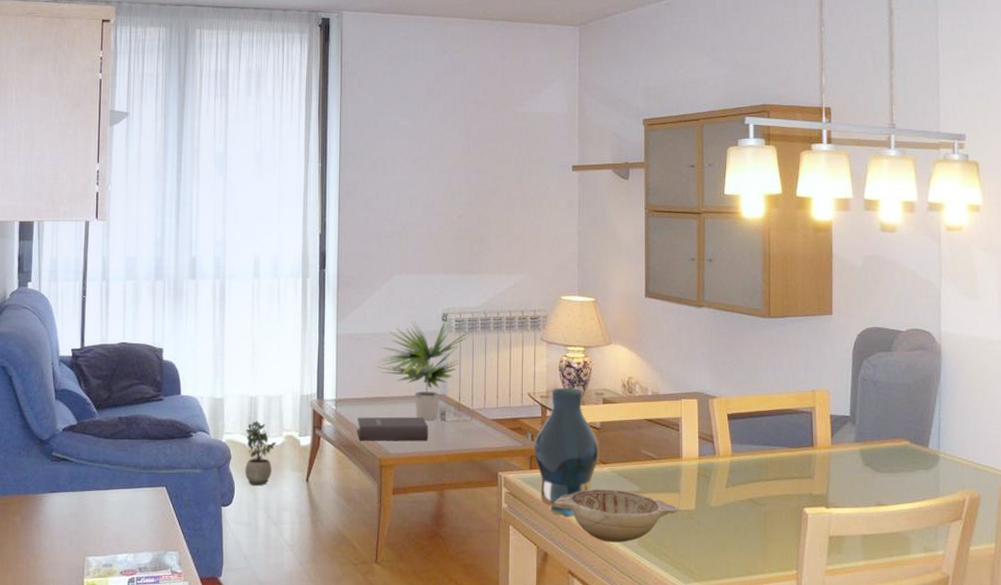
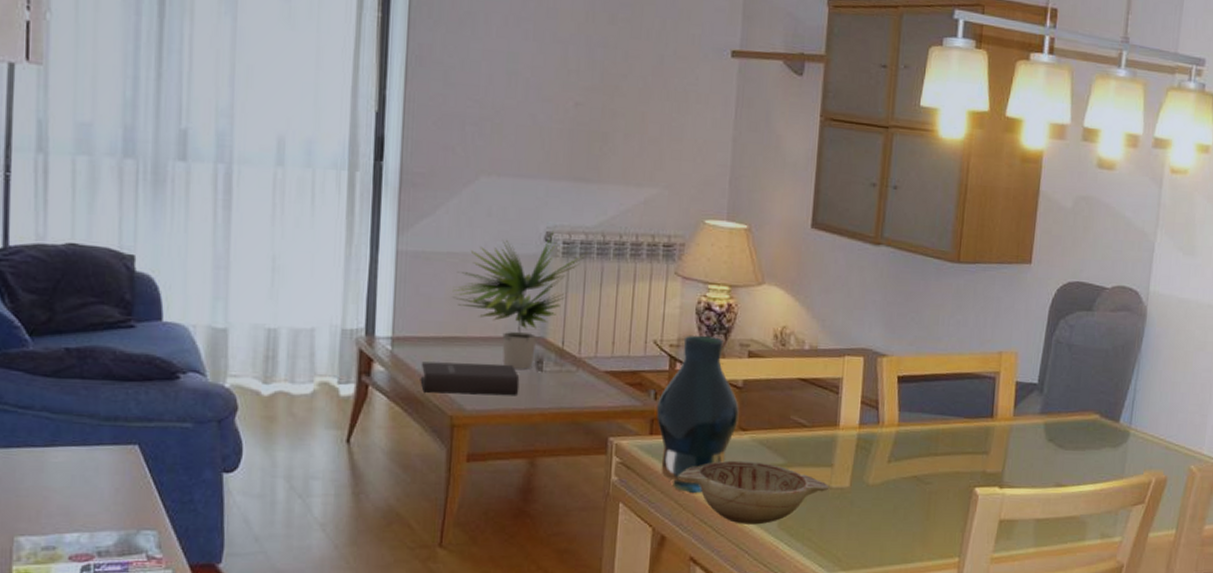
potted plant: present [245,421,277,485] -> none [258,360,305,446]

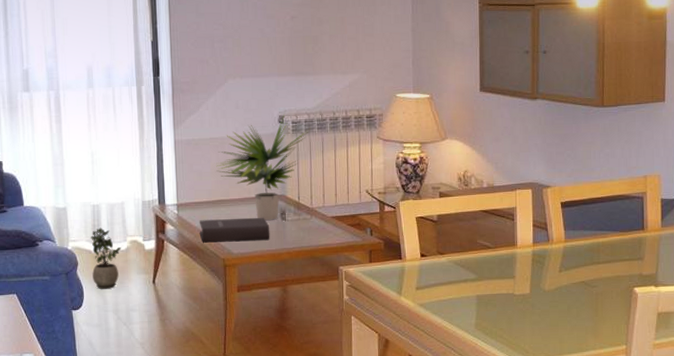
potted plant: none [258,360,305,446] -> present [91,227,122,289]
vase: present [656,335,739,493] -> none [372,183,437,305]
decorative bowl: present [678,460,830,525] -> none [394,278,514,328]

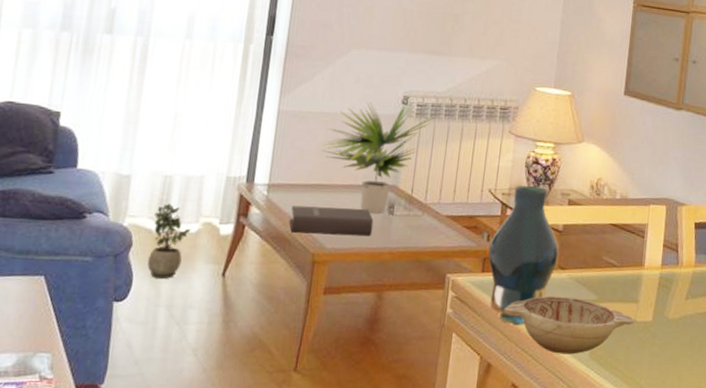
vase: none [372,183,437,305] -> present [488,185,559,325]
decorative bowl: none [394,278,514,328] -> present [504,296,635,355]

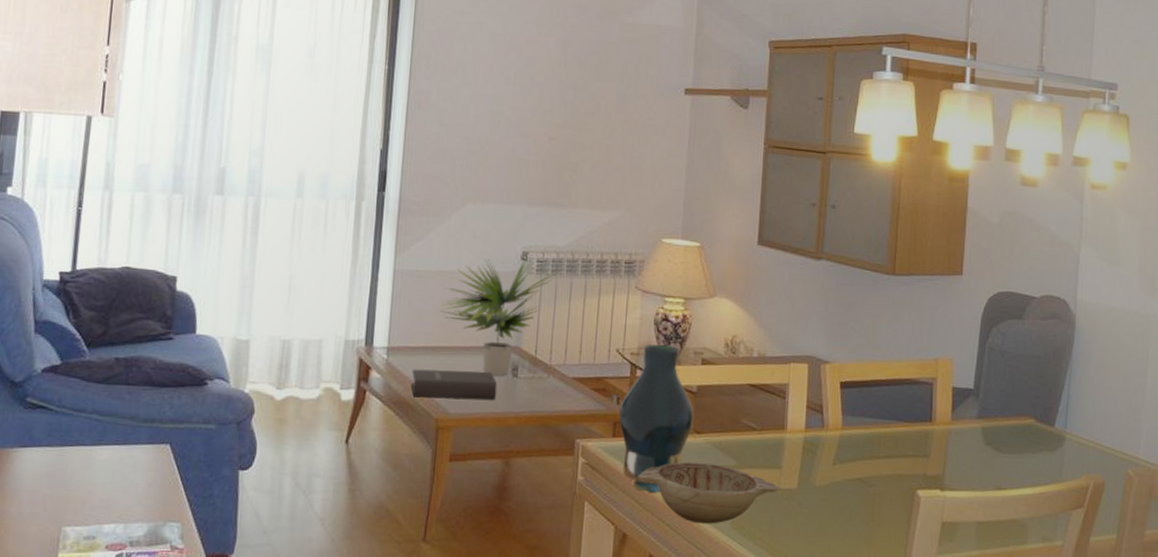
potted plant: present [147,203,191,279] -> none [270,368,312,446]

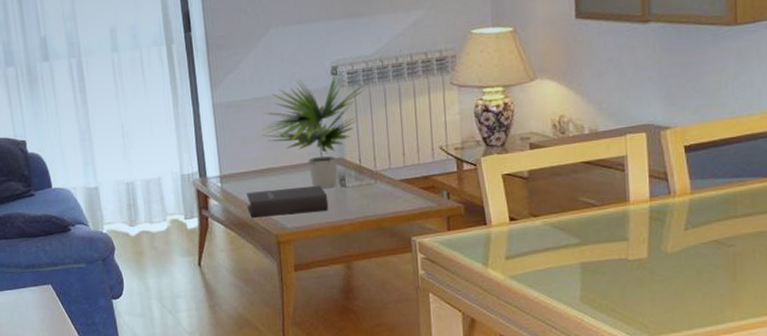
vase: present [618,344,694,493] -> none [450,135,529,278]
decorative bowl: present [638,461,779,524] -> none [479,243,627,302]

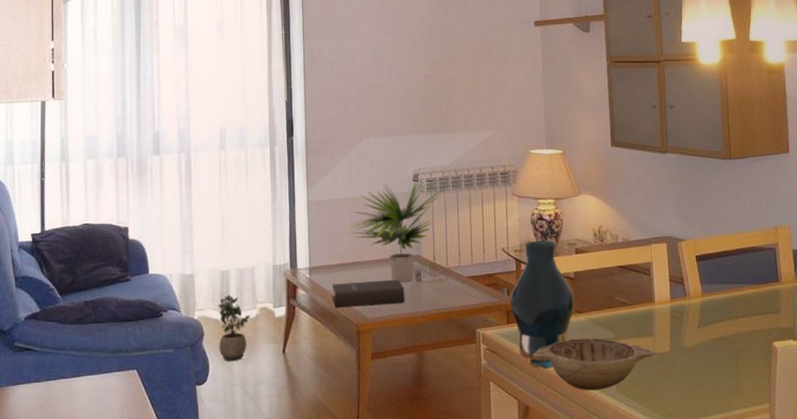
potted plant: none [127,207,162,275] -> present [218,295,251,361]
vase: none [450,135,529,278] -> present [509,240,575,368]
decorative bowl: none [479,243,627,302] -> present [533,337,654,391]

